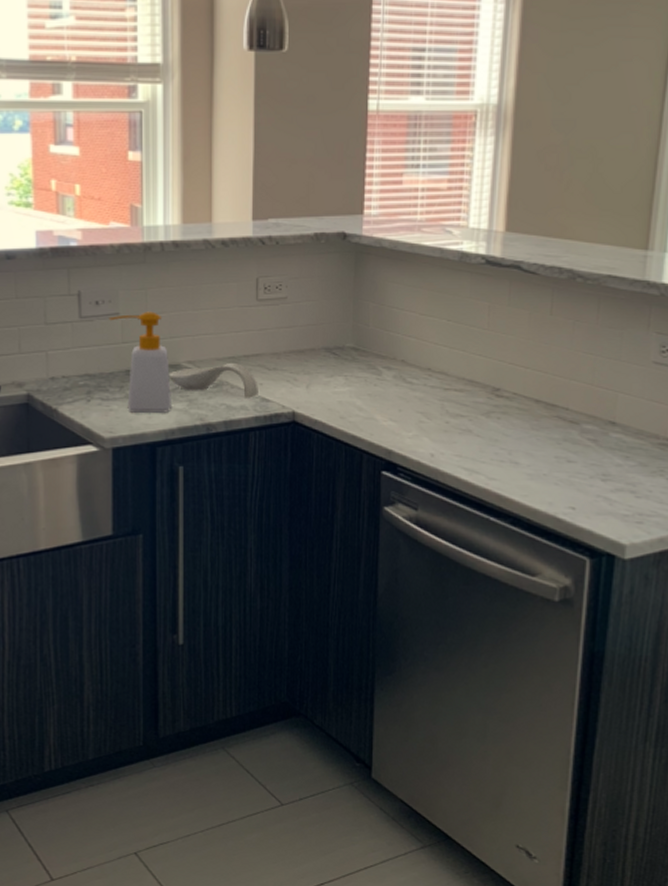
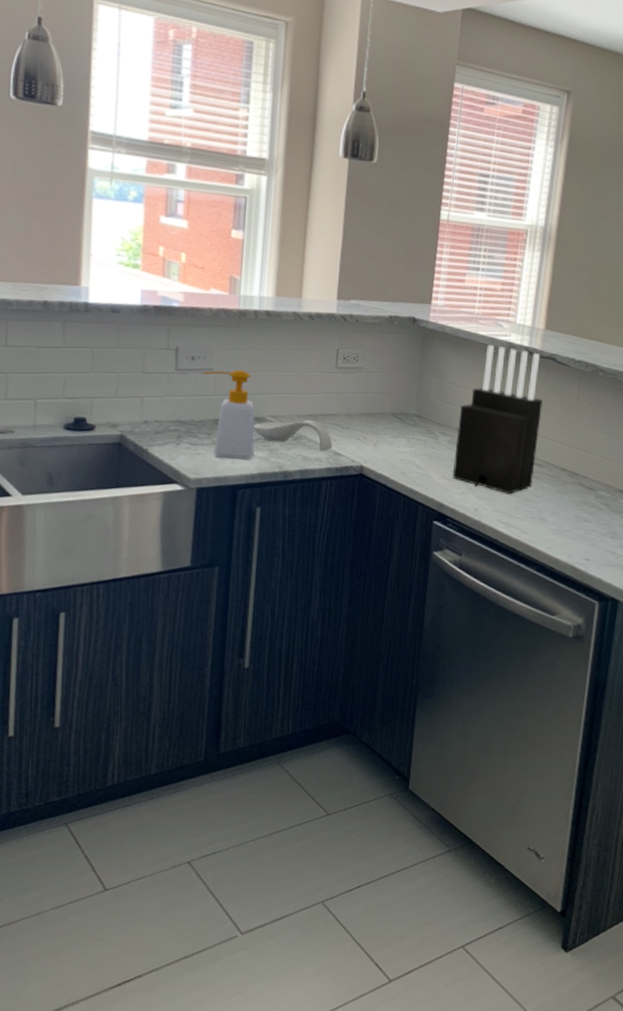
knife block: none [400,256,507,434] -> present [452,344,543,494]

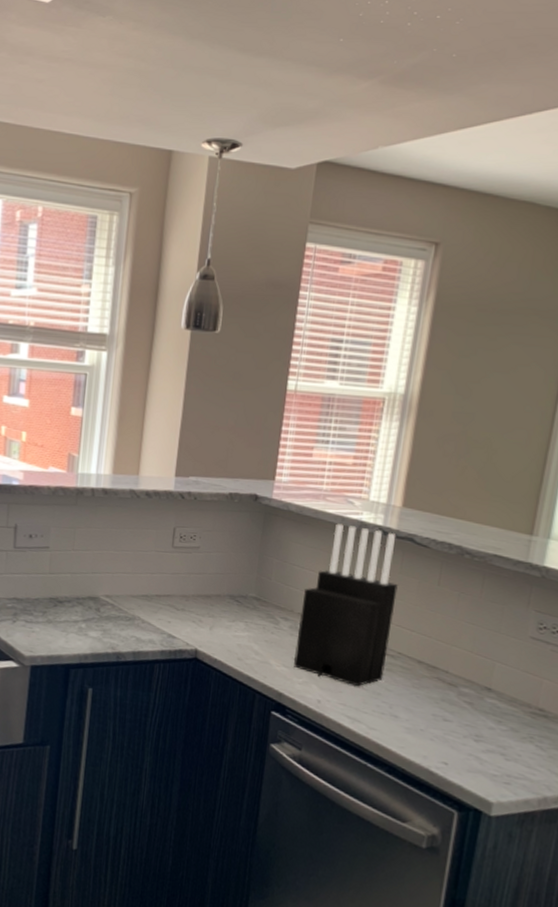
soap bottle: present [203,369,255,460] -> none [40,548,89,639]
spoon rest: present [253,420,332,452] -> none [87,600,167,634]

